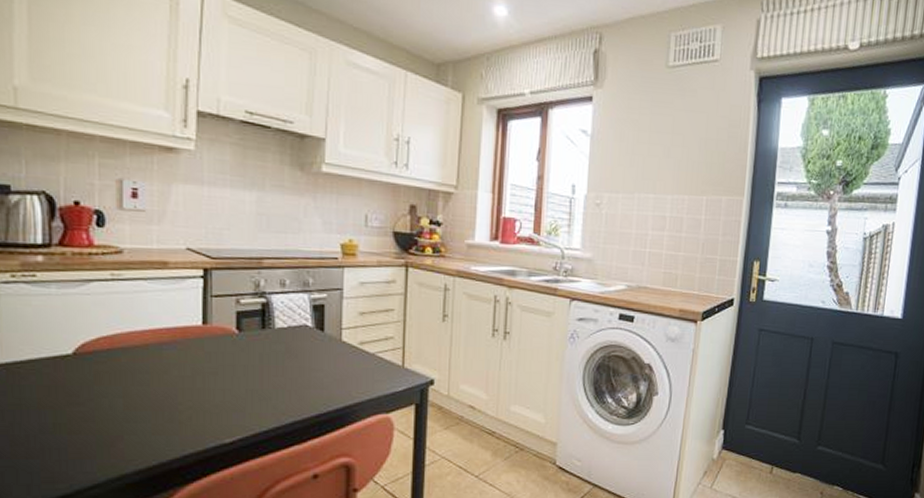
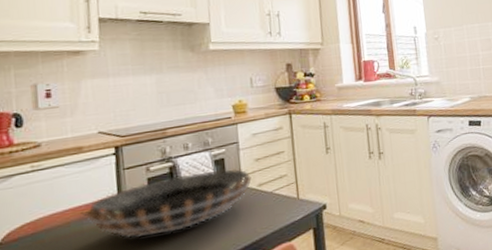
decorative bowl: none [161,315,354,377] -> present [81,168,253,238]

